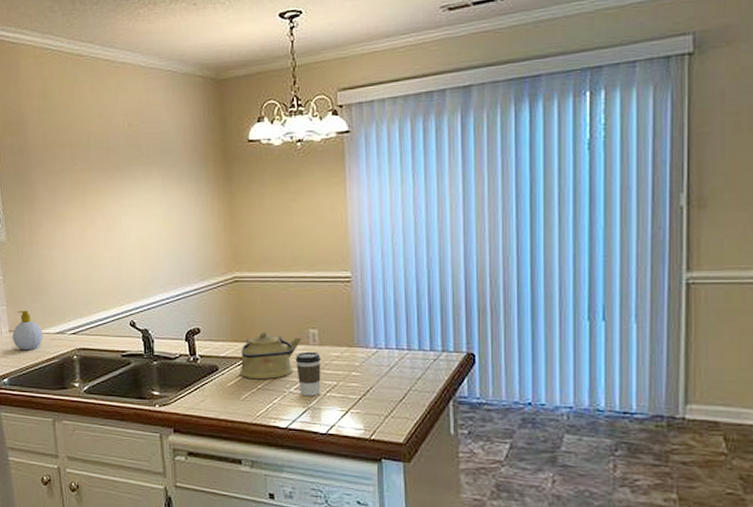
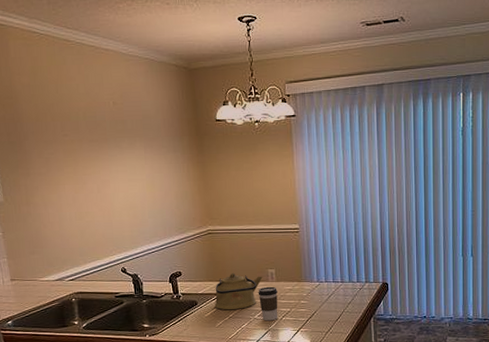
soap bottle: present [12,310,43,351] -> none [14,261,44,296]

